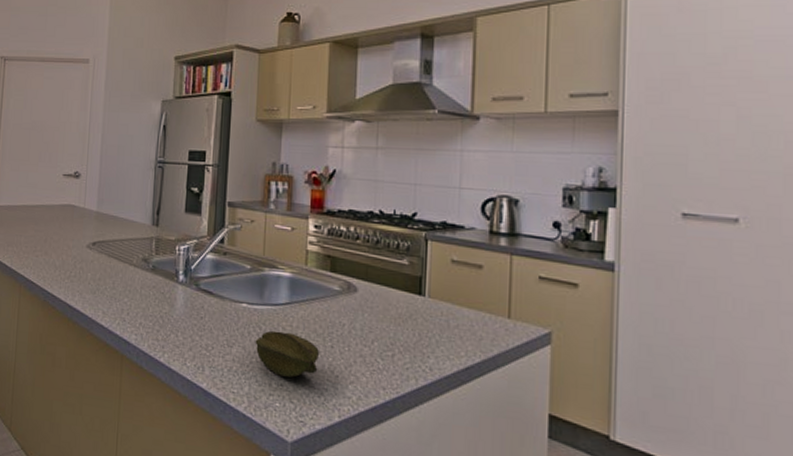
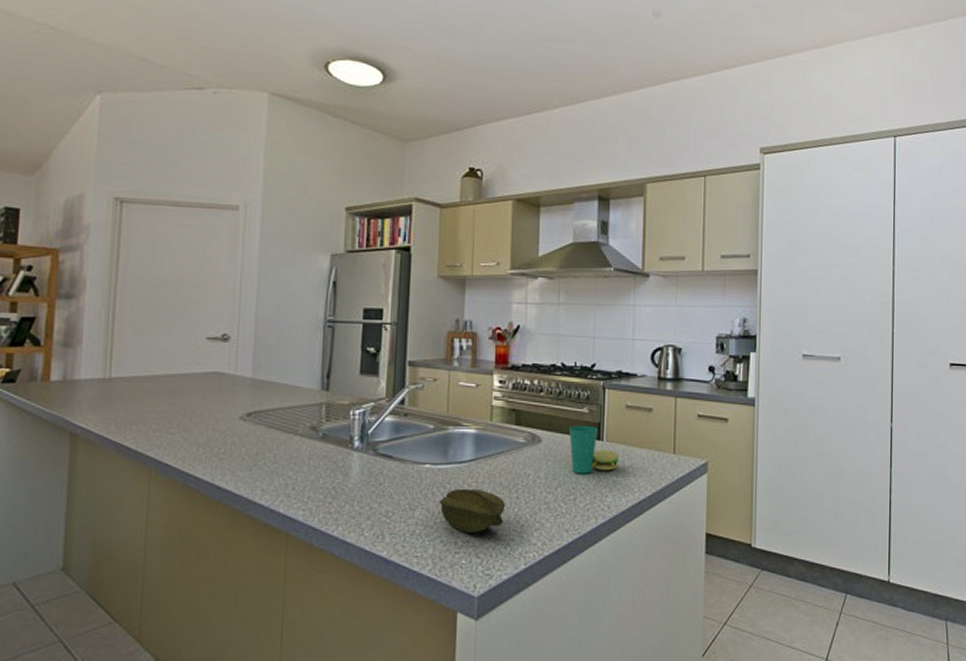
cup: none [386,277,444,331] -> present [568,425,620,474]

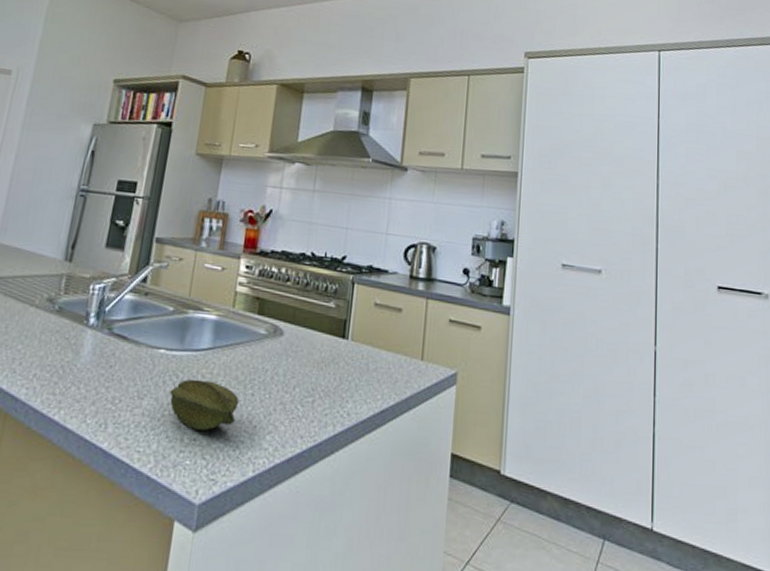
cup: present [568,425,620,474] -> none [312,320,364,375]

